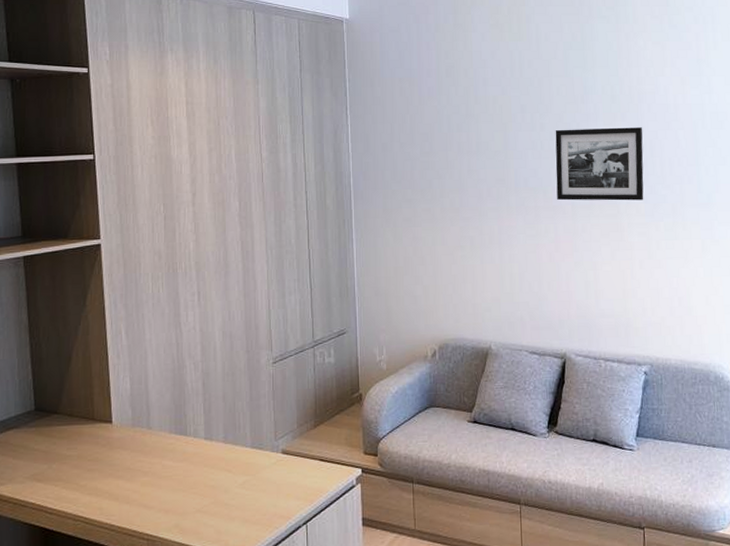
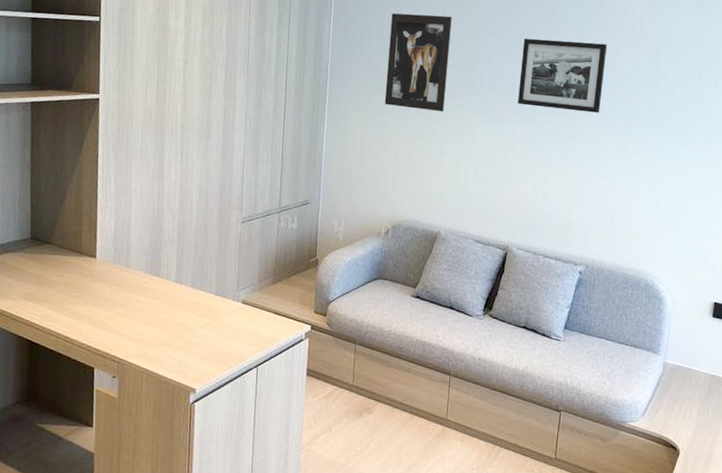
wall art: none [413,115,481,218] -> present [384,13,452,112]

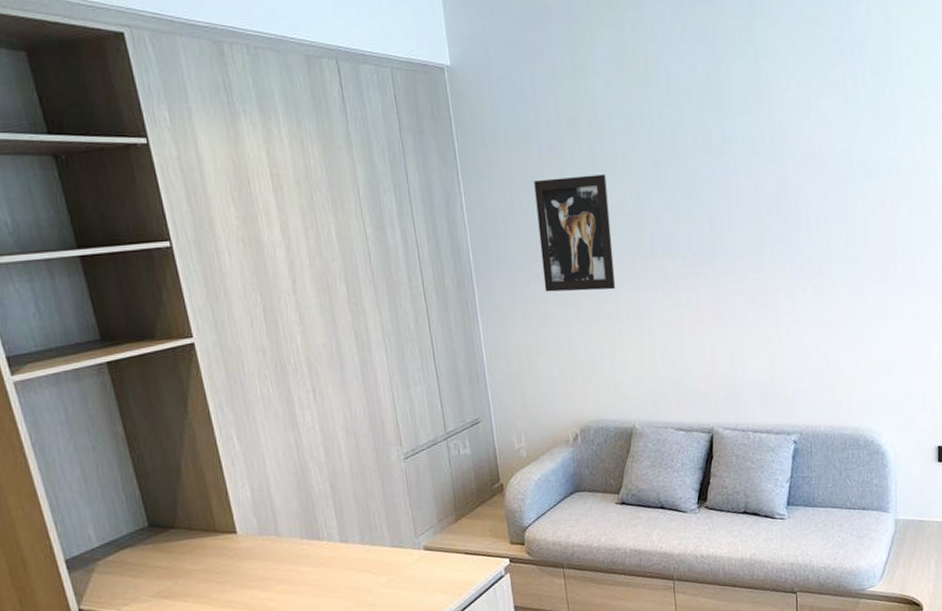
picture frame: present [518,38,608,113] -> none [692,180,790,266]

